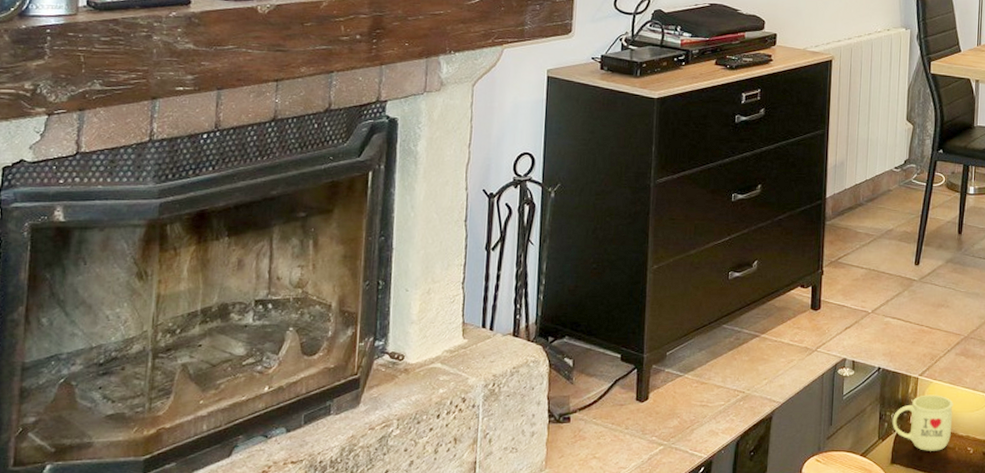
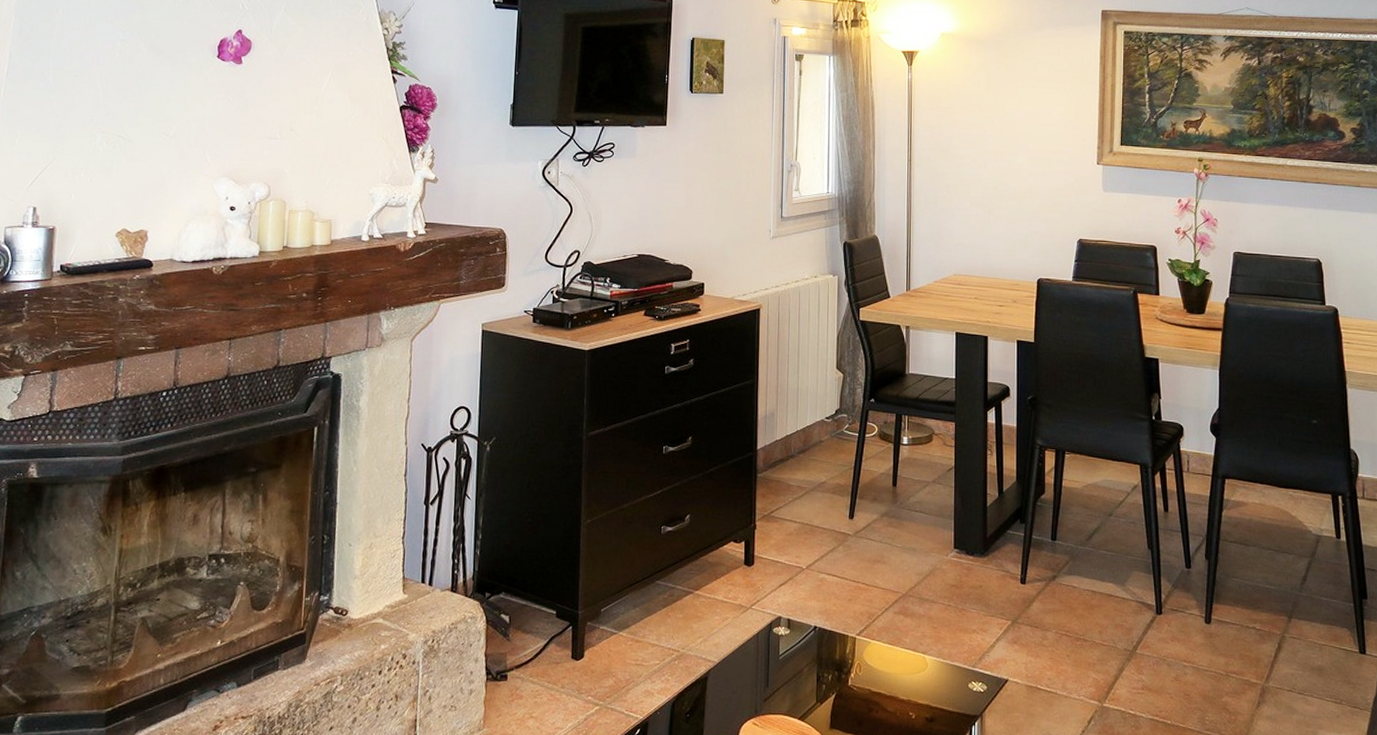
mug: present [892,395,954,451] -> none [830,655,893,716]

